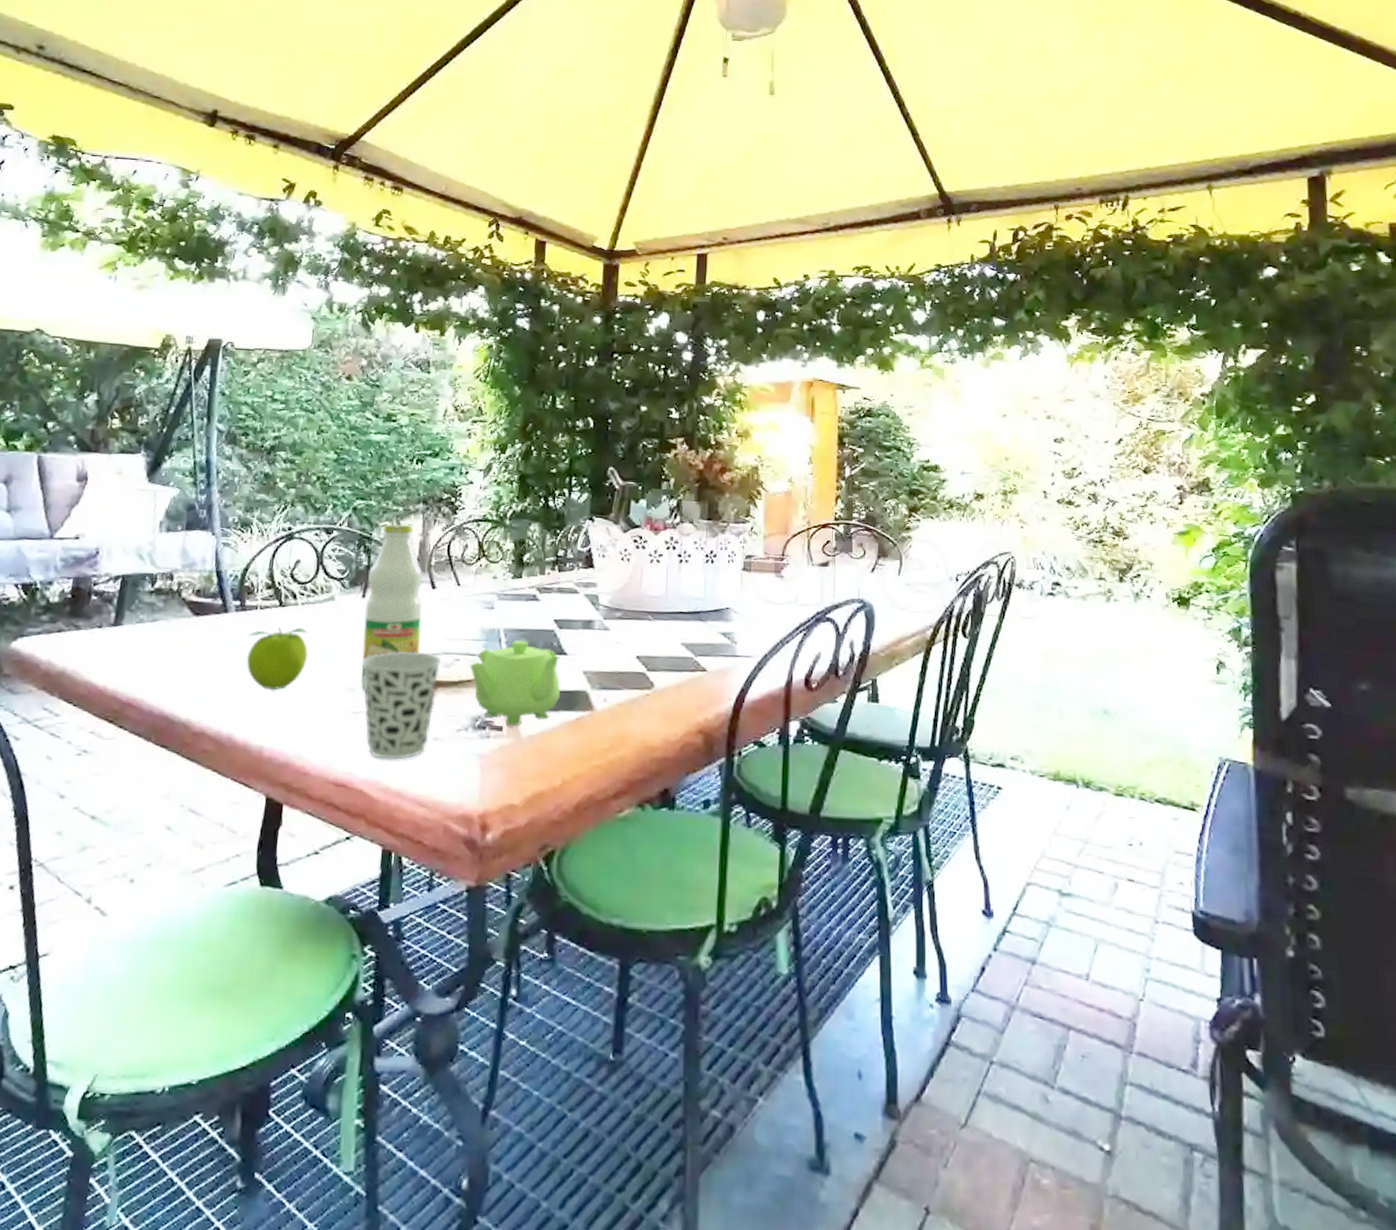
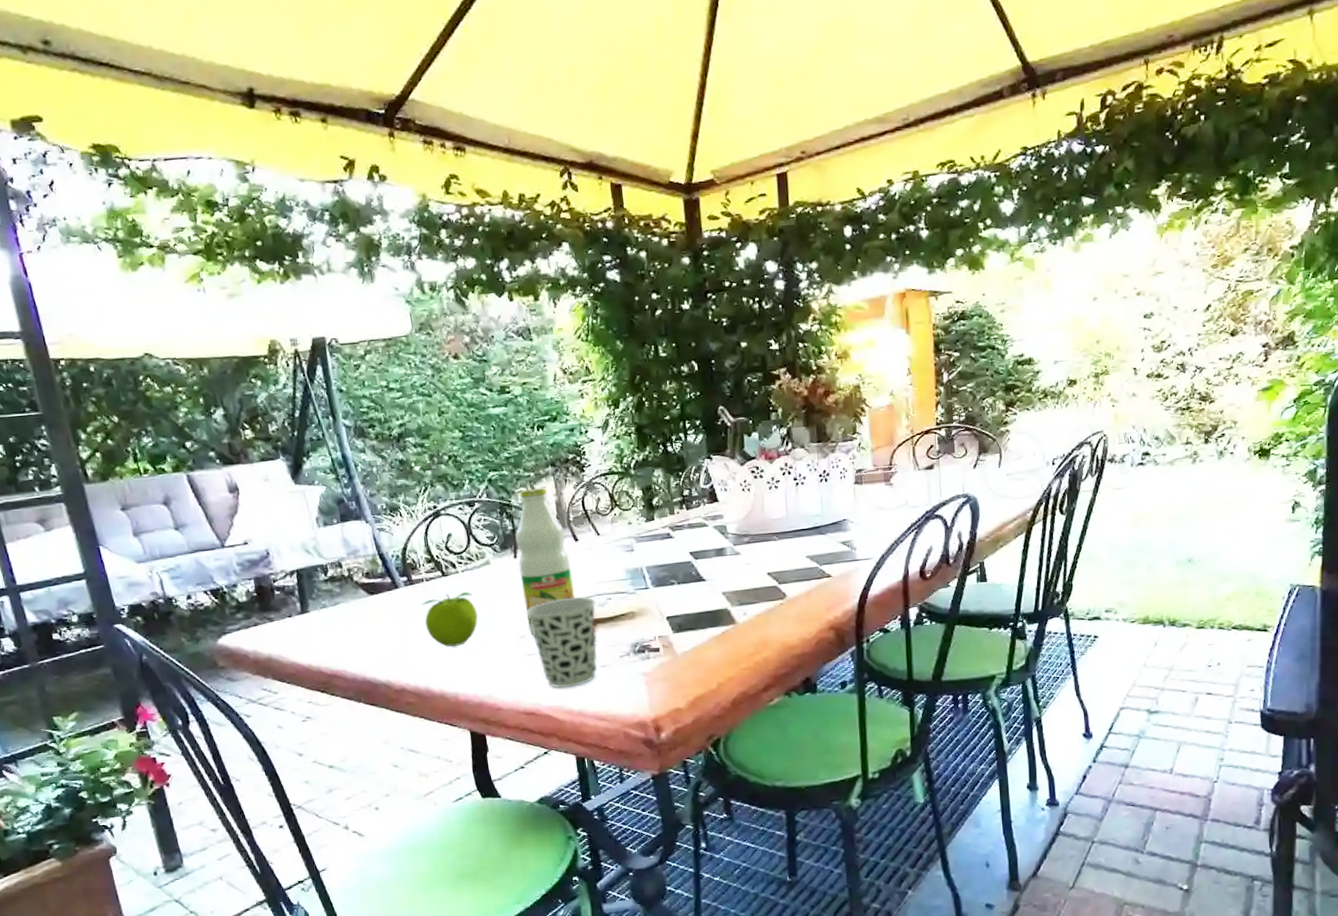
teapot: present [470,640,561,725] -> none [621,574,705,646]

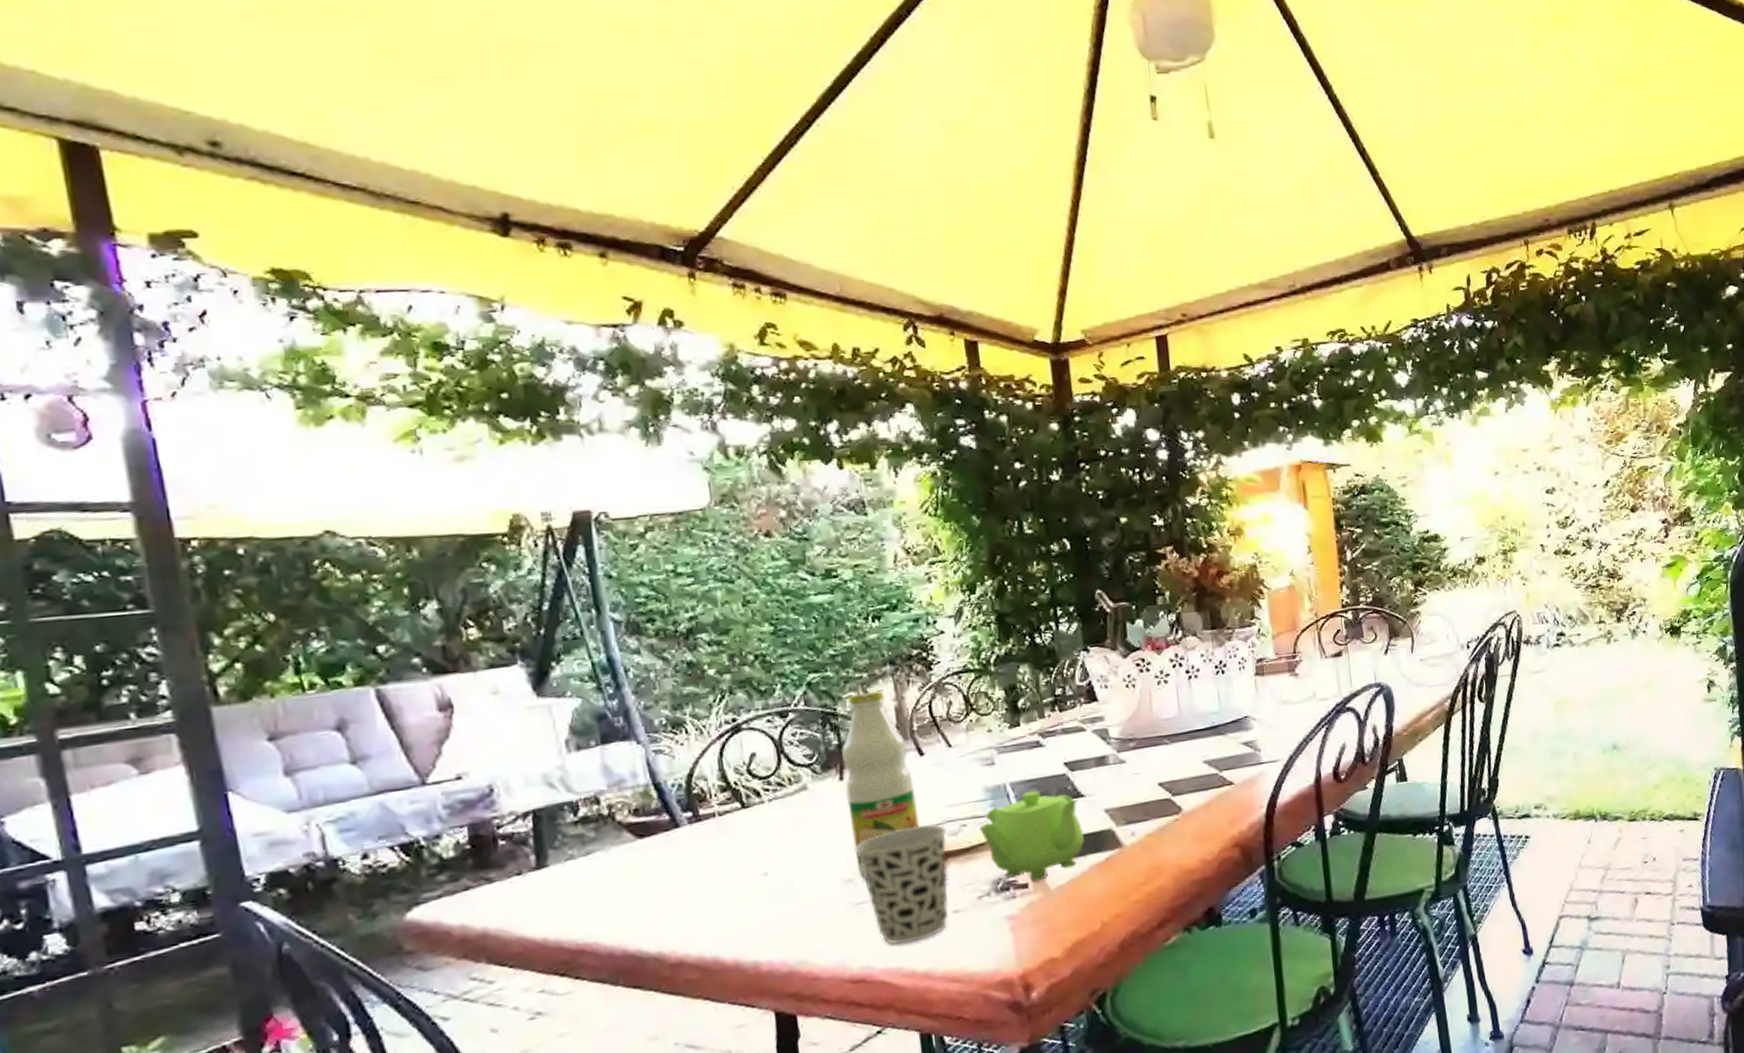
fruit: present [422,592,478,647] -> none [712,827,789,901]
teapot: none [621,574,705,646] -> present [979,791,1084,880]

